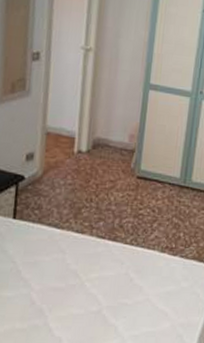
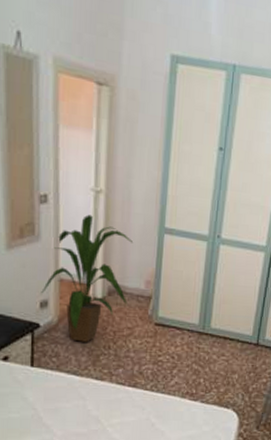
house plant: none [28,71,120,195] -> present [41,214,134,342]

